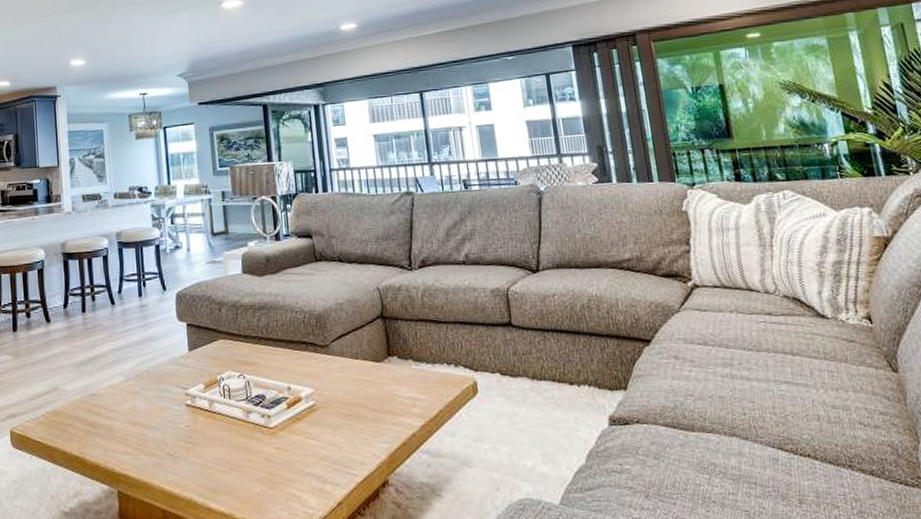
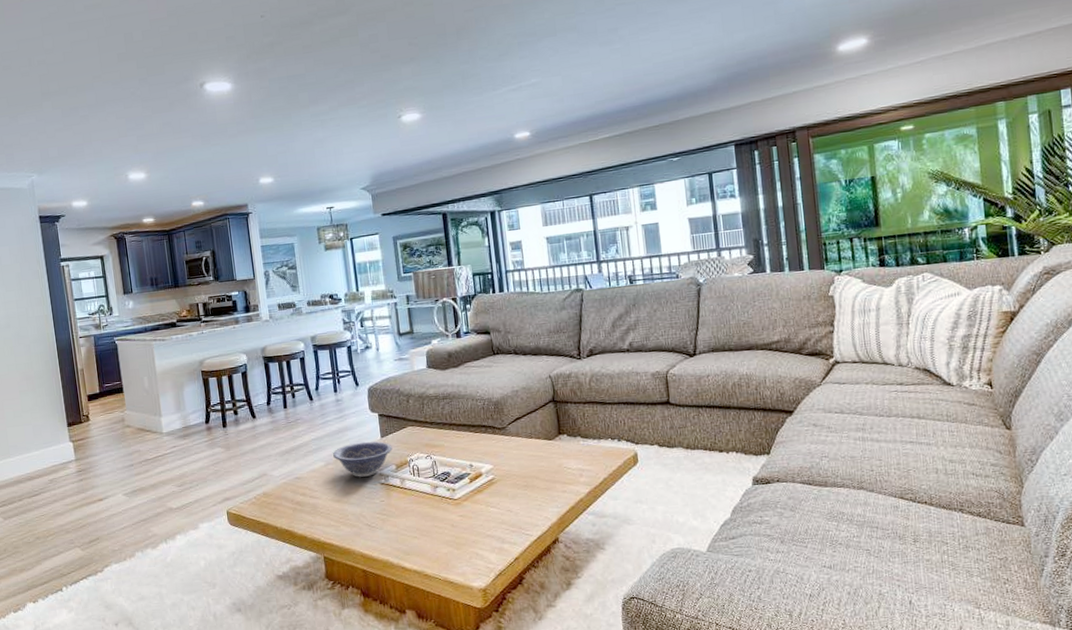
decorative bowl: none [134,354,201,397] -> present [333,441,393,477]

